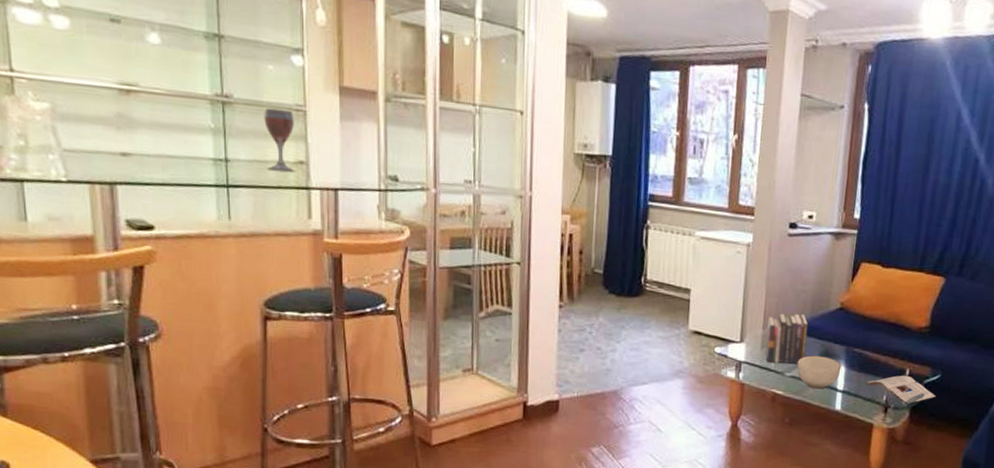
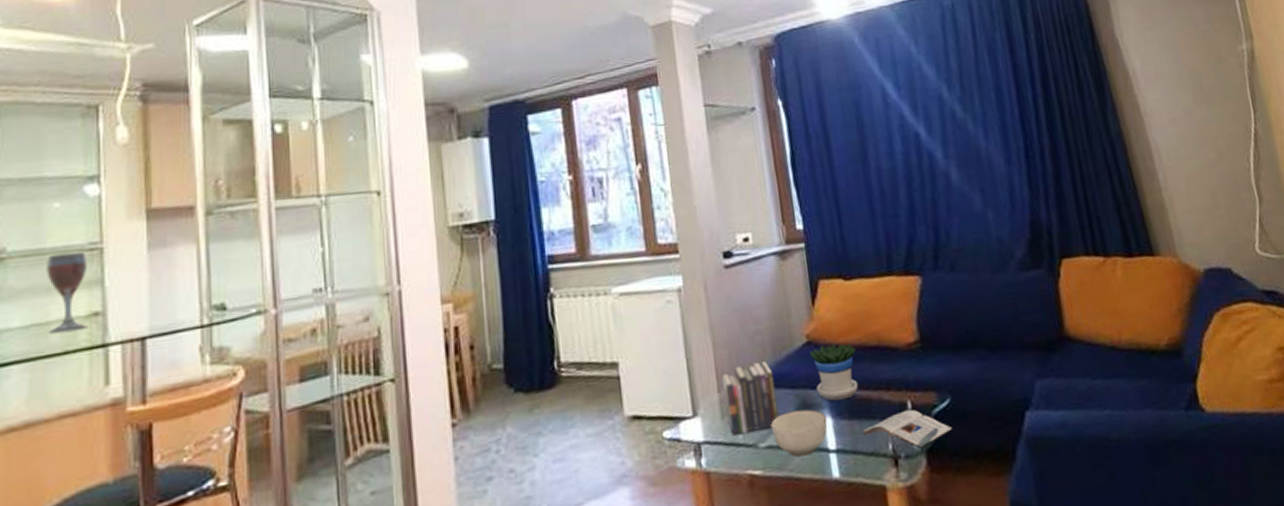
flowerpot: none [839,313,877,357] -> present [809,343,858,401]

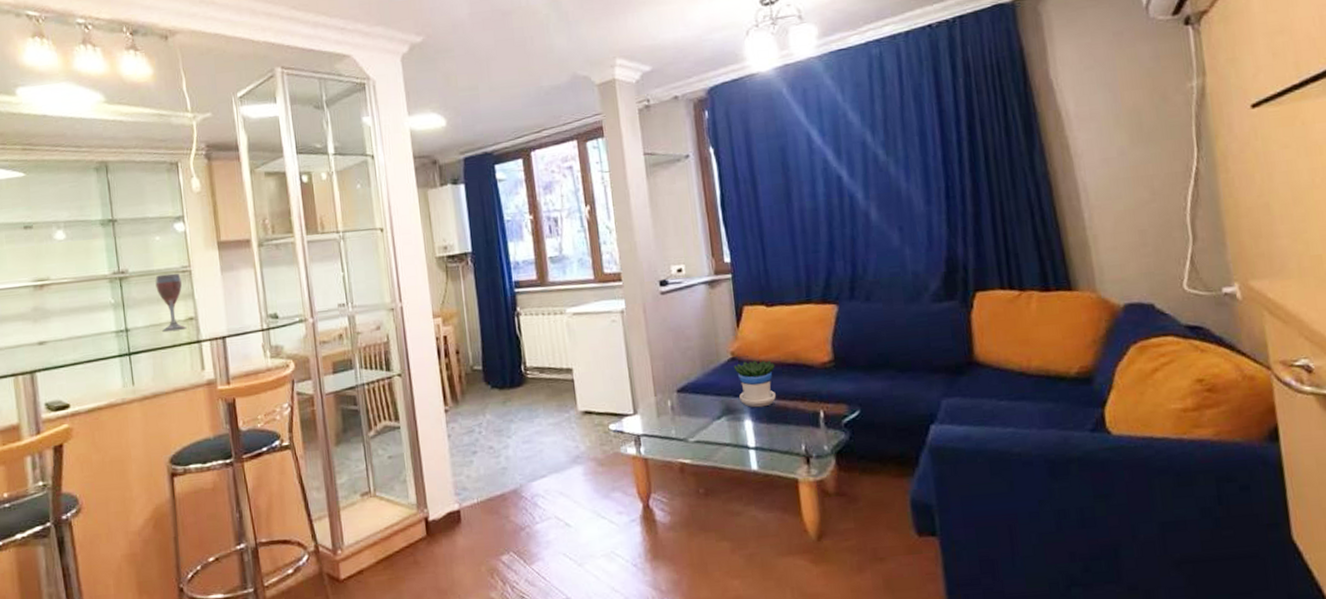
books: present [722,362,779,436] -> none [658,373,706,431]
bowl: present [770,409,828,457] -> none [698,413,748,451]
magazine: present [862,409,953,449] -> none [778,417,861,451]

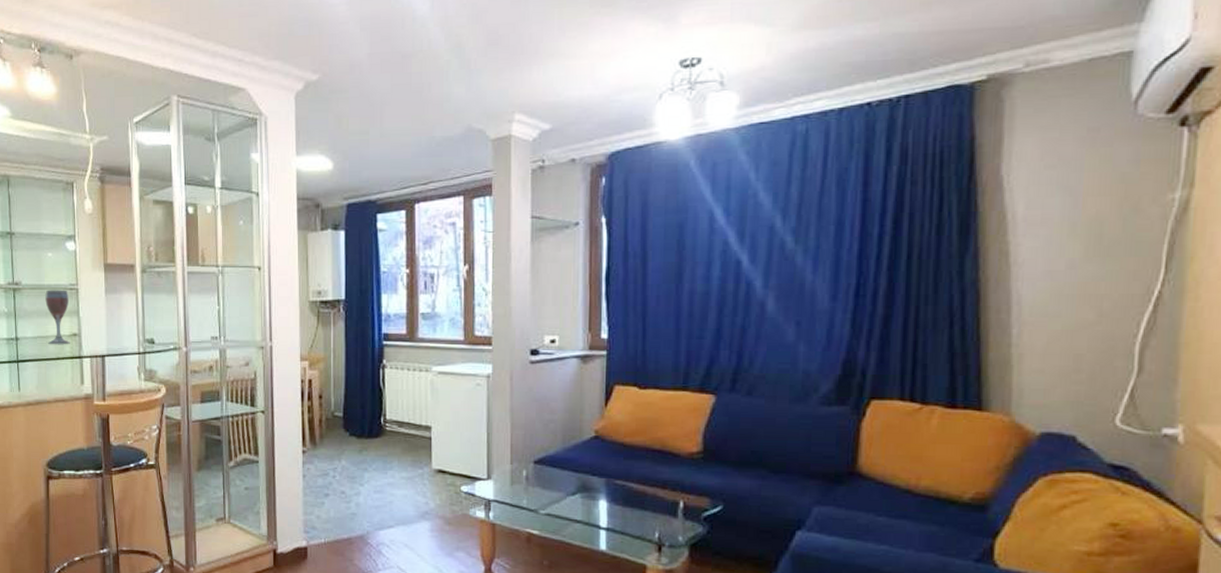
flowerpot: present [733,360,776,408] -> none [595,441,639,490]

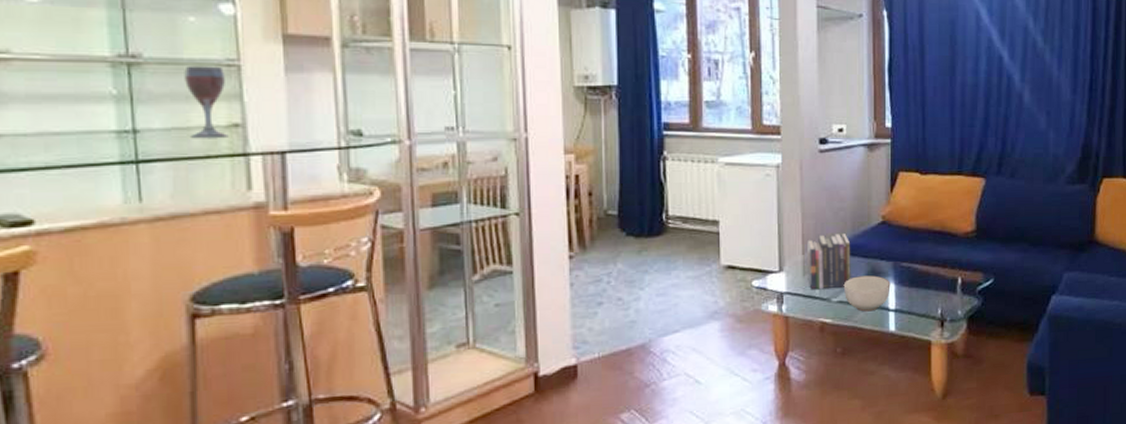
books: none [515,445,561,501] -> present [807,234,851,290]
bowl: none [552,490,603,528] -> present [843,275,891,312]

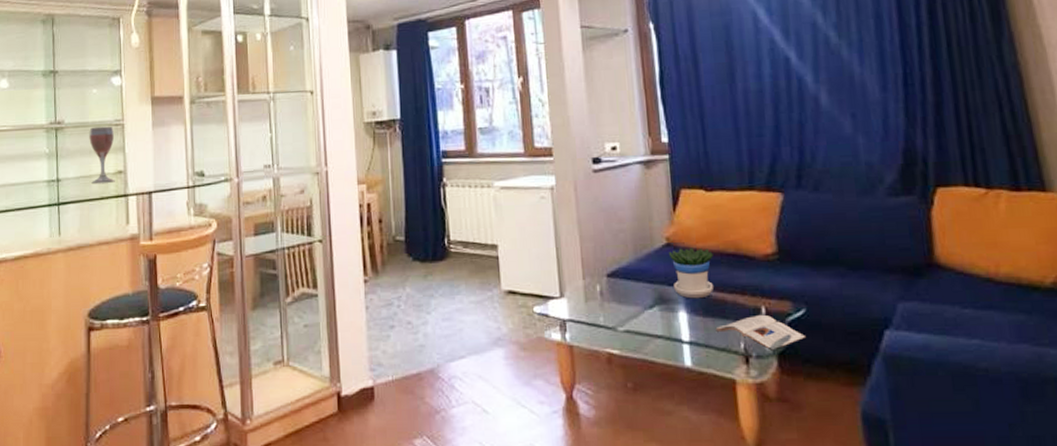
books: present [807,234,851,290] -> none [587,257,637,318]
bowl: present [843,275,891,312] -> none [629,303,682,343]
flowerpot: none [883,225,922,272] -> present [668,247,713,299]
magazine: none [918,284,992,315] -> present [715,314,807,351]

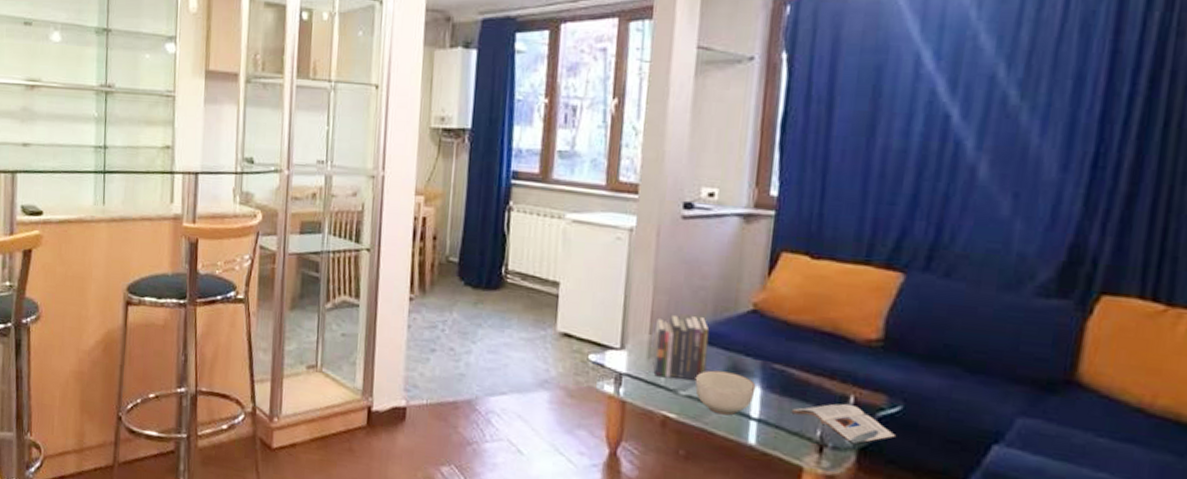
cup: present [89,126,115,185] -> none [137,95,164,158]
books: none [587,257,637,318] -> present [652,314,710,382]
bowl: none [629,303,682,343] -> present [694,370,756,416]
flowerpot: present [668,247,713,299] -> none [752,317,805,376]

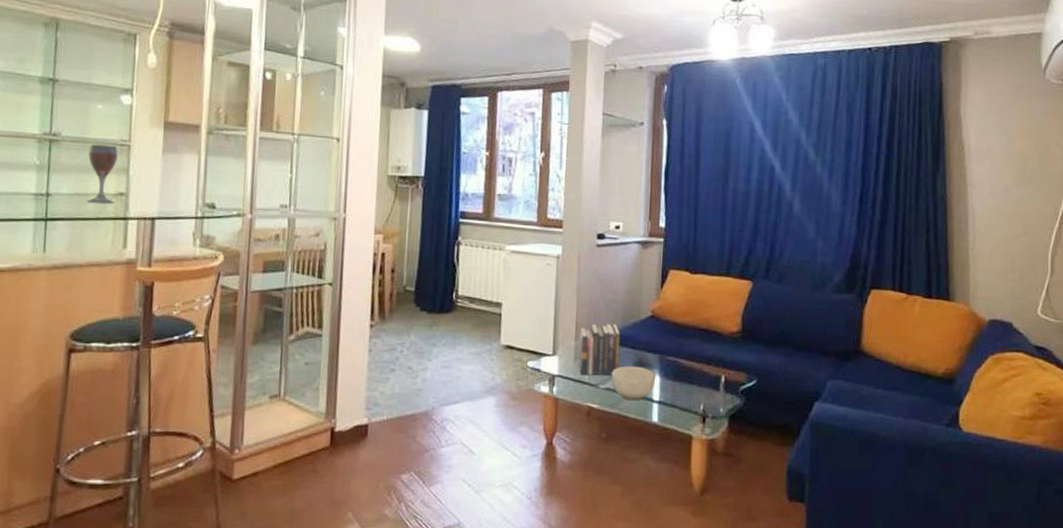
cup: none [137,95,164,158] -> present [86,144,118,205]
magazine: present [791,403,897,445] -> none [682,382,754,413]

